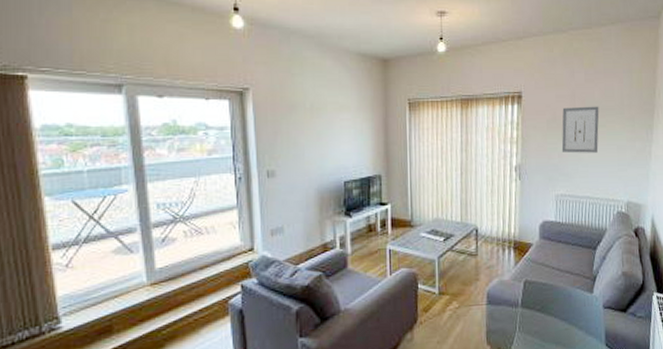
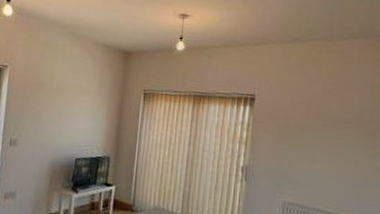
wall art: present [561,106,599,153] -> none [292,115,336,165]

